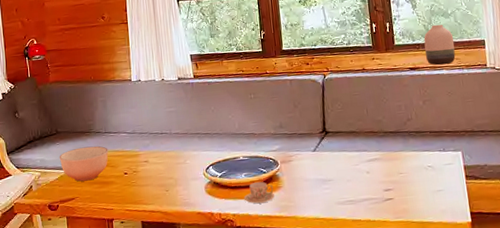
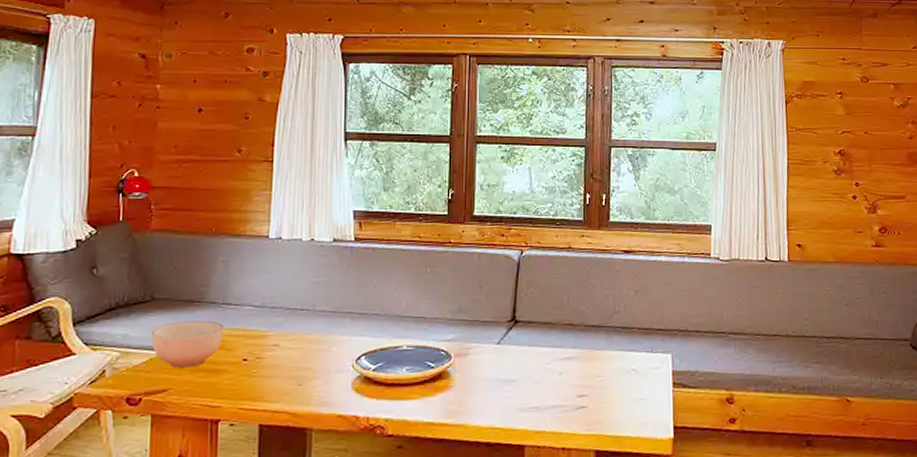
teacup: present [243,181,274,204] -> none [401,378,441,407]
vase: present [424,24,456,66] -> none [644,202,678,251]

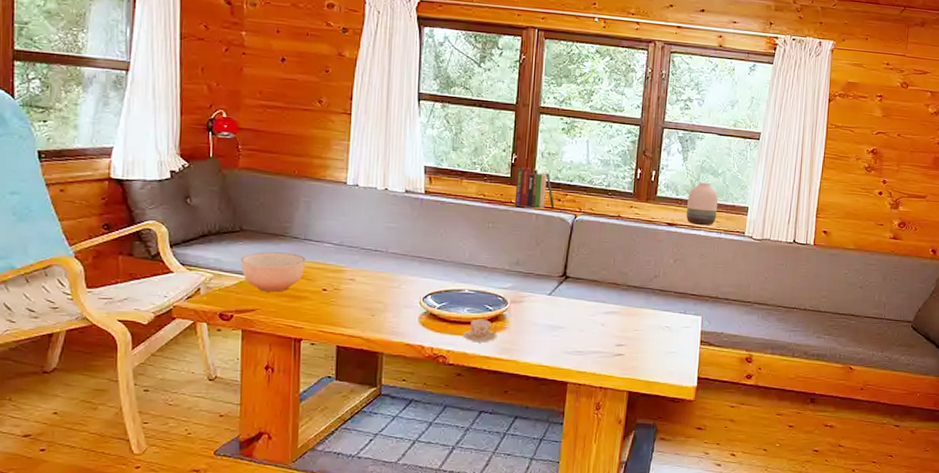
teacup: none [401,378,441,407] -> present [462,319,498,343]
books: none [453,202,499,248] -> present [514,167,555,210]
vase: none [644,202,678,251] -> present [686,182,719,226]

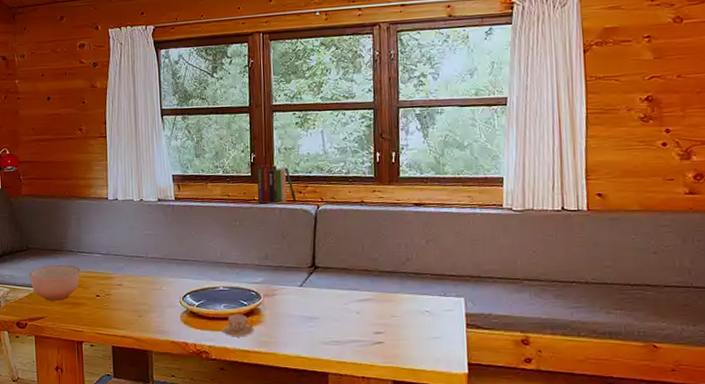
vase: present [686,182,719,226] -> none [433,157,468,203]

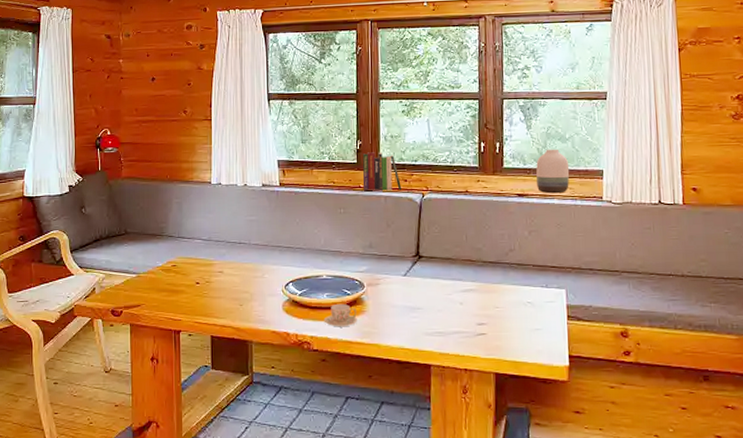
bowl: present [29,265,81,301] -> none [126,251,180,288]
vase: none [433,157,468,203] -> present [536,149,570,194]

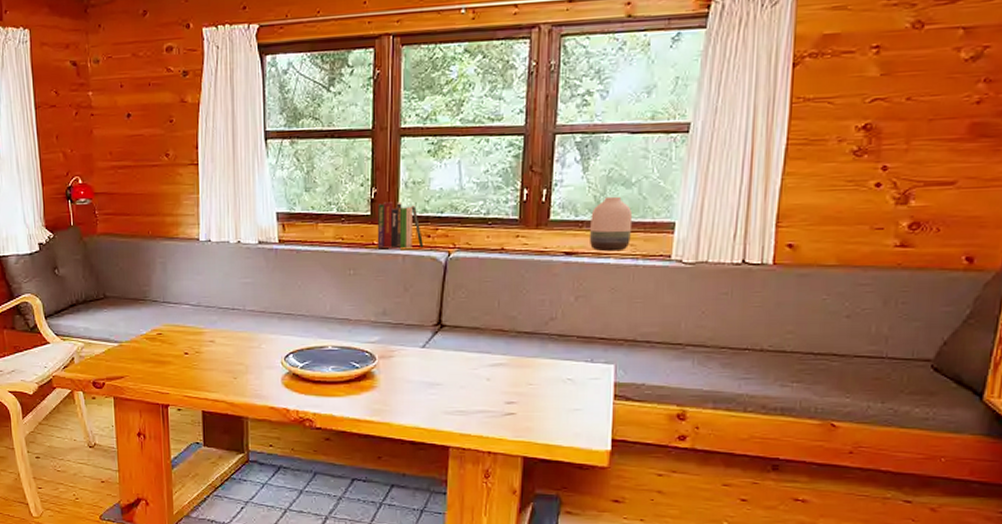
teacup: present [323,303,357,327] -> none [328,377,366,404]

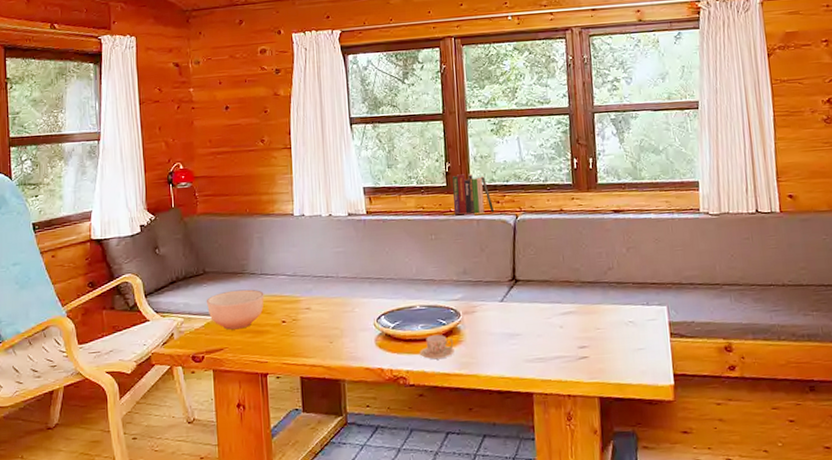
bowl: none [106,317,167,358] -> present [206,289,264,330]
teacup: none [328,377,366,404] -> present [419,334,454,360]
vase: present [590,196,633,252] -> none [630,162,666,209]

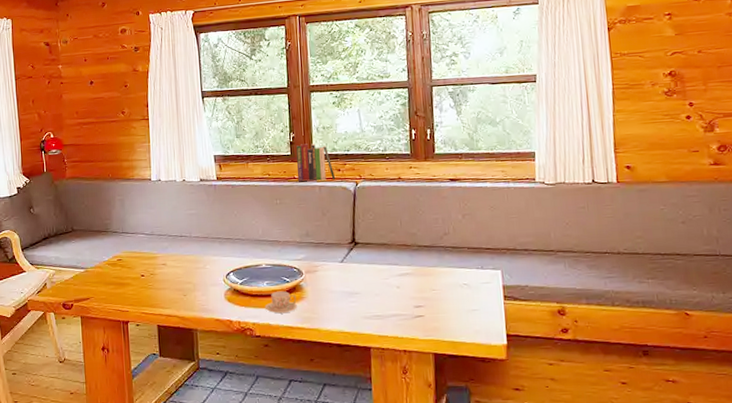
bowl: present [206,289,264,330] -> none [74,246,125,282]

